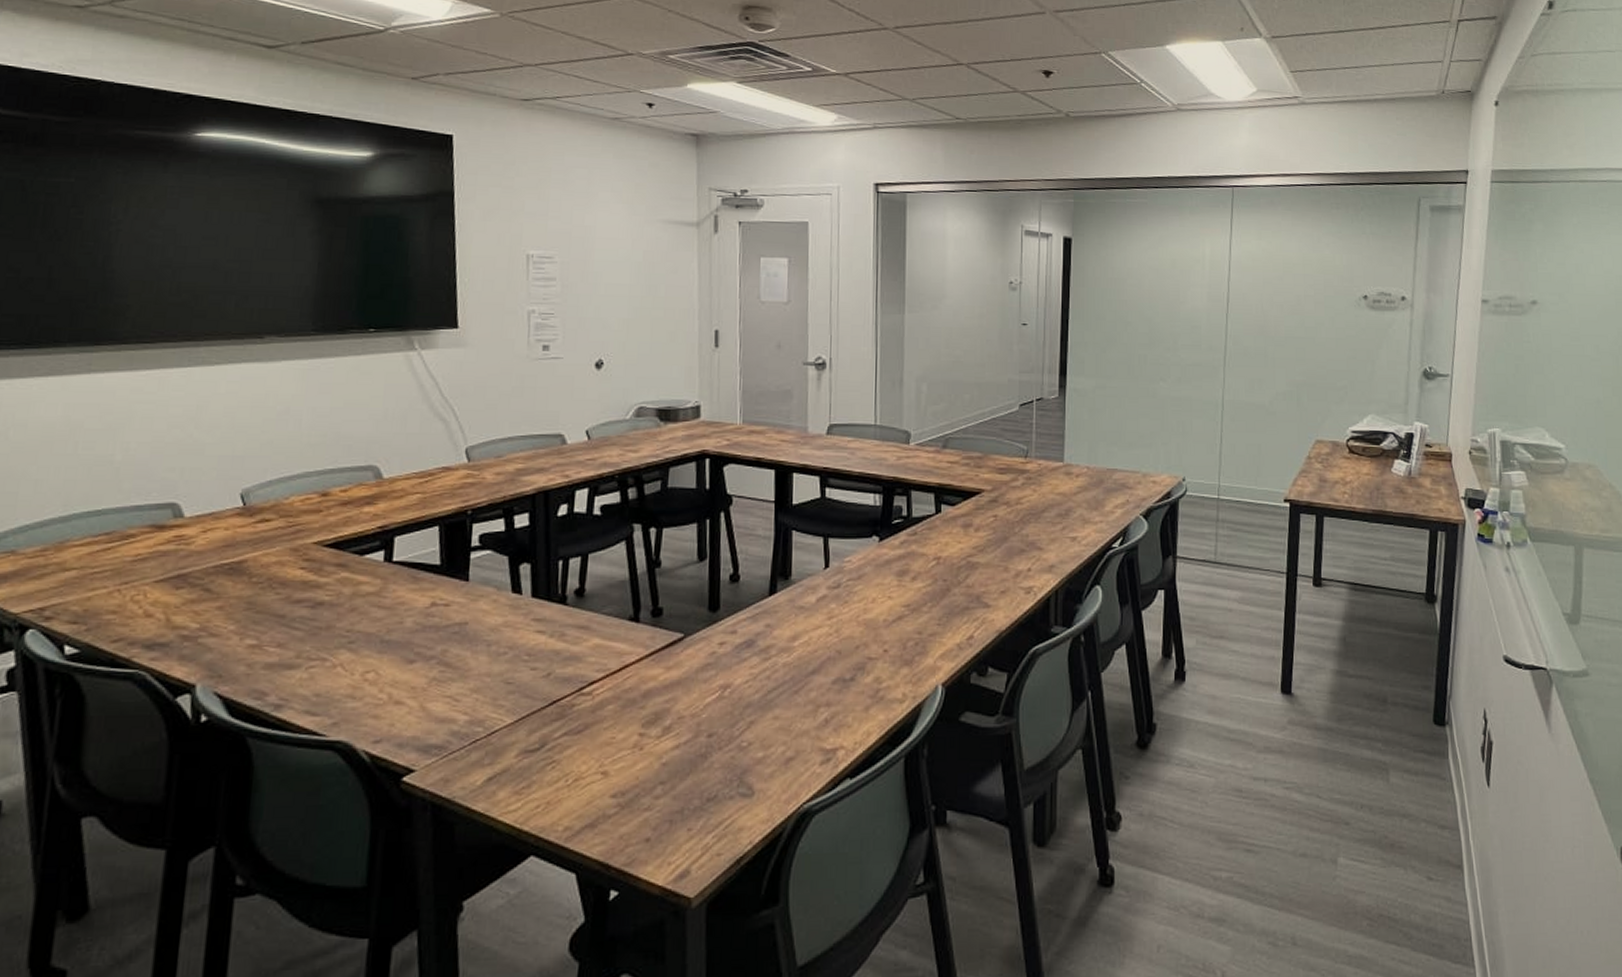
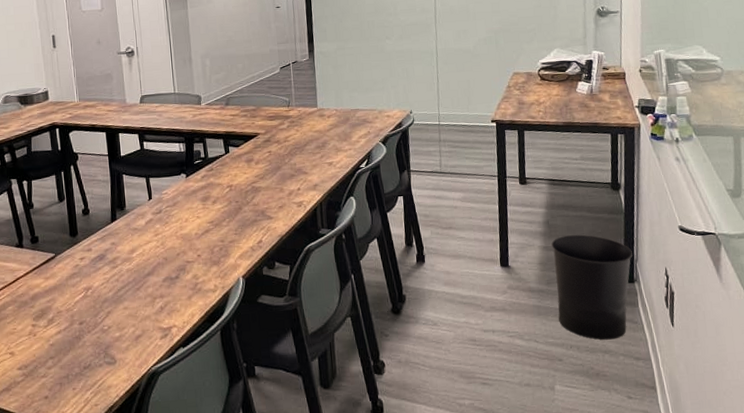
waste bin: none [1347,658,1446,800] -> present [551,234,633,340]

